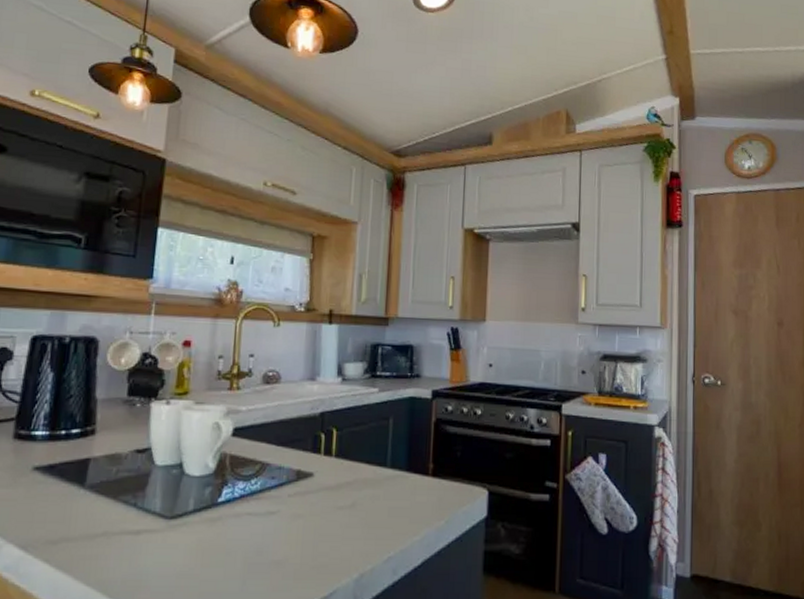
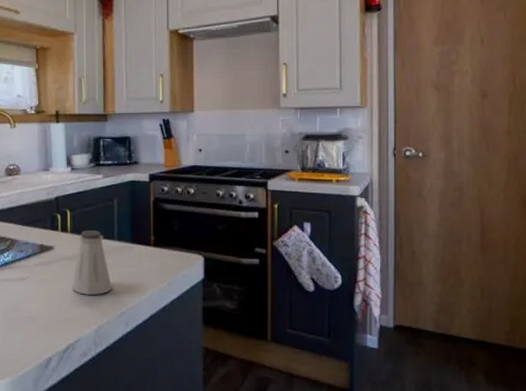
saltshaker: none [331,454,380,535] -> present [71,231,112,295]

